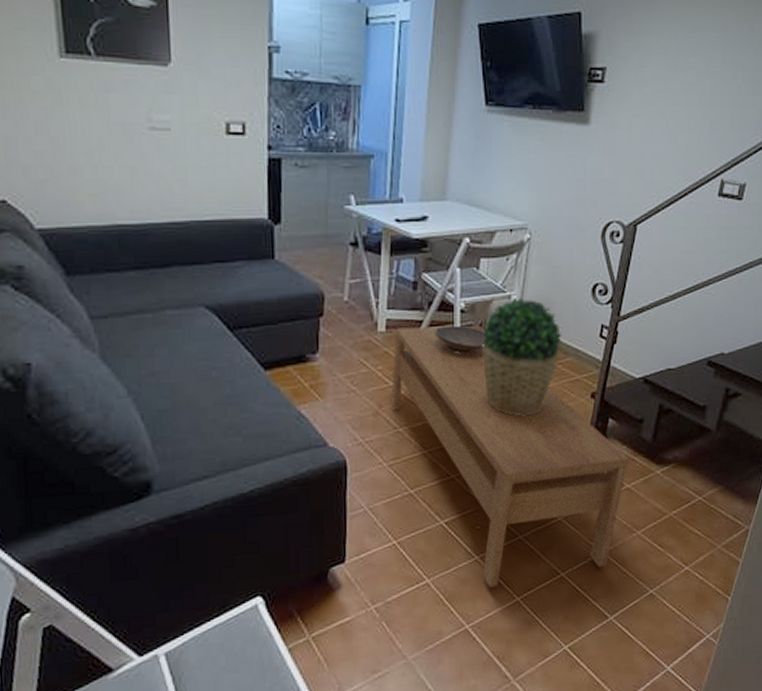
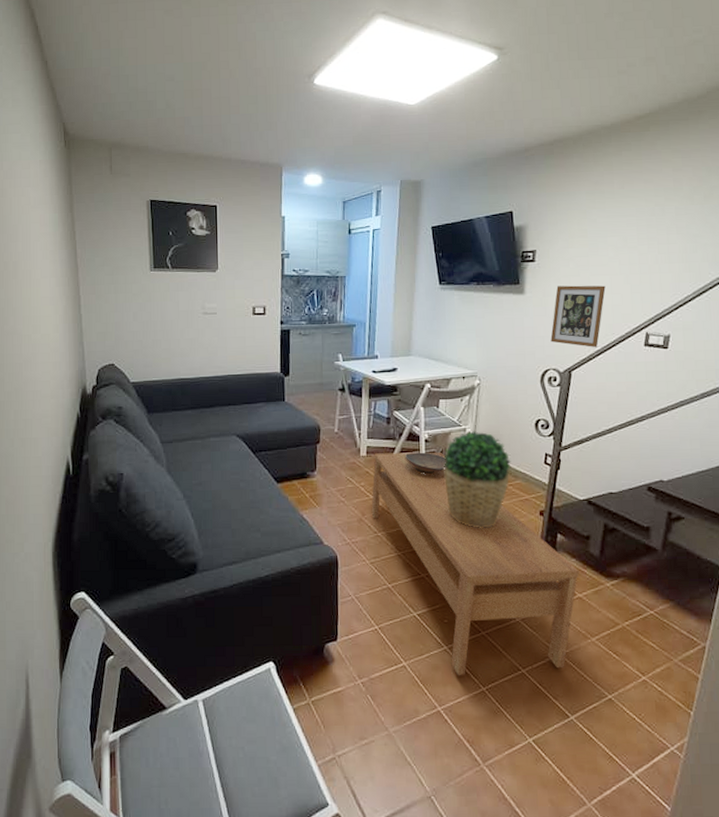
picture frame: none [616,116,682,196] -> present [550,285,606,347]

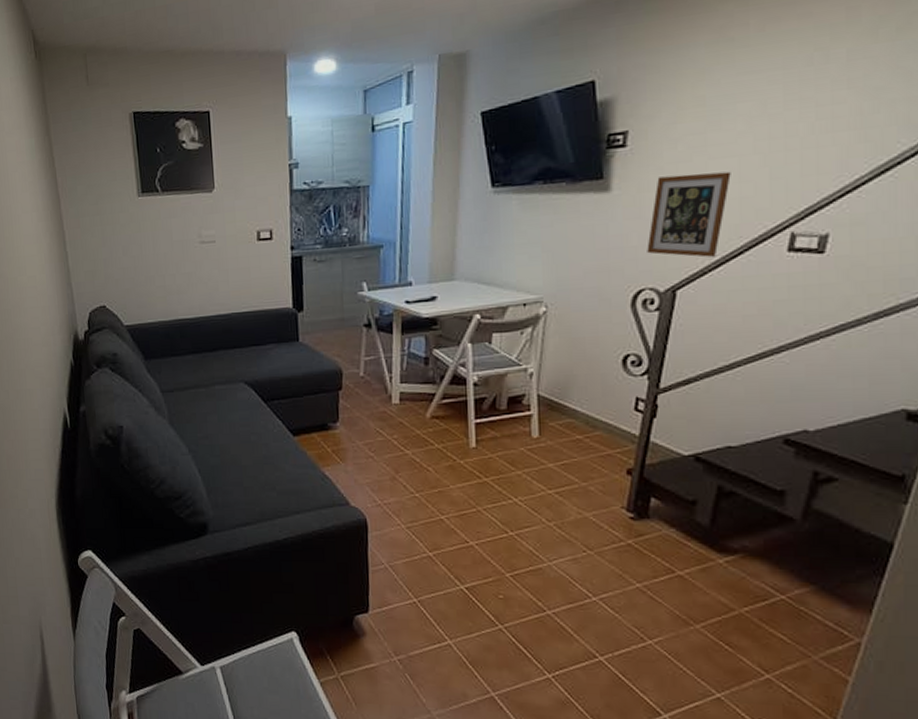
coffee table: present [371,452,579,676] -> none [406,397,680,660]
decorative bowl: present [404,452,447,474] -> none [447,398,503,424]
potted plant: present [443,431,511,528] -> none [498,371,588,489]

